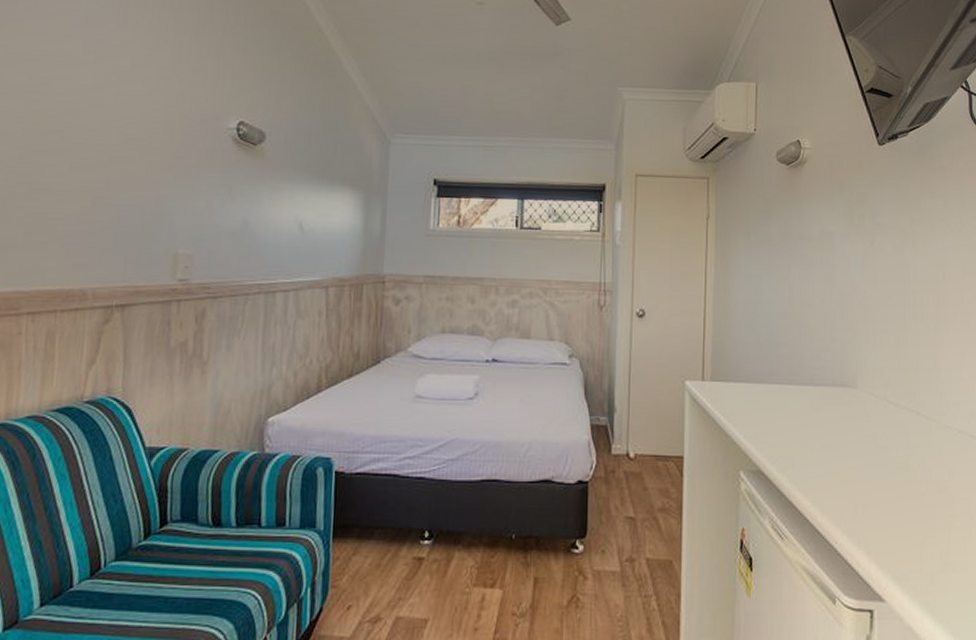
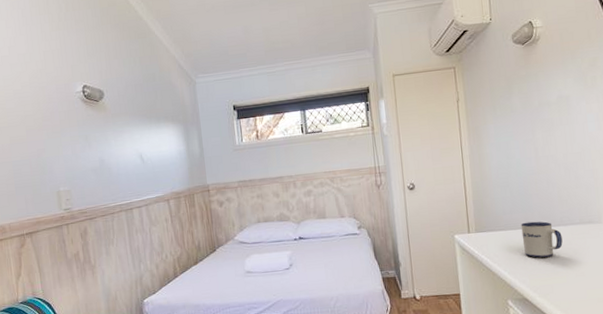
mug: none [764,376,810,423] -> present [520,221,563,258]

